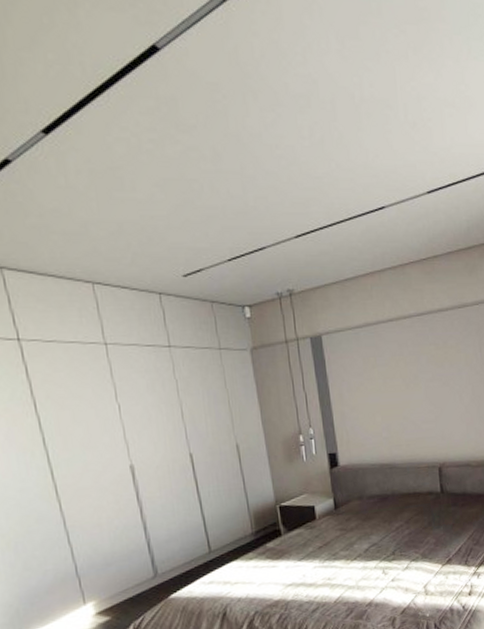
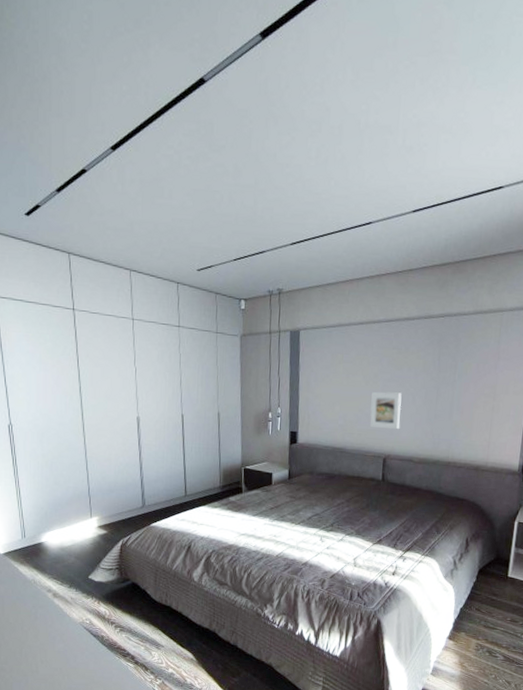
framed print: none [415,392,451,435] -> present [369,392,402,430]

